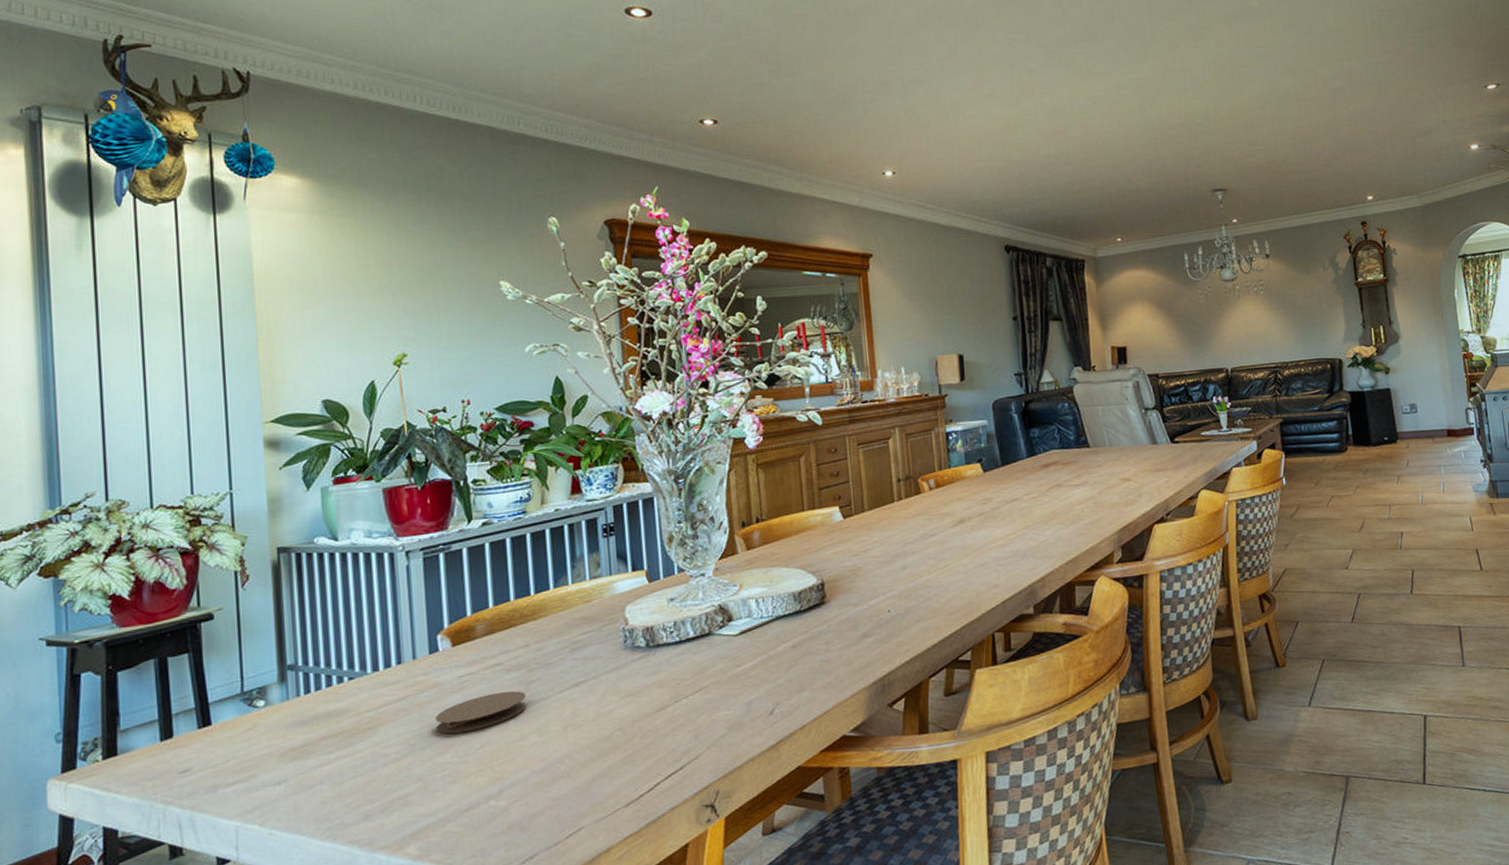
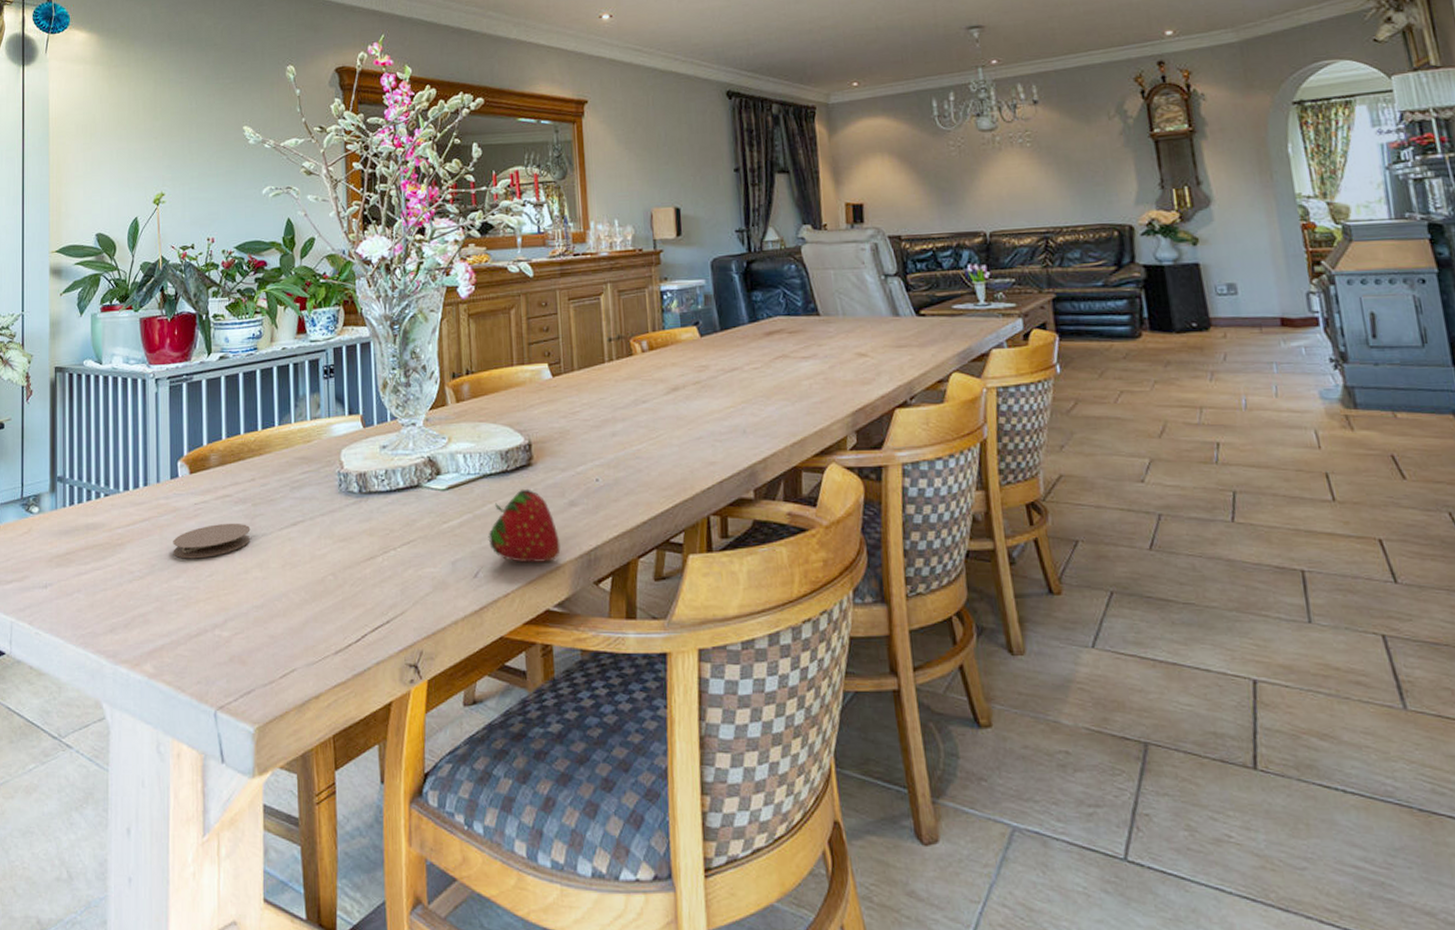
fruit: none [783,625,856,696] -> present [488,488,561,564]

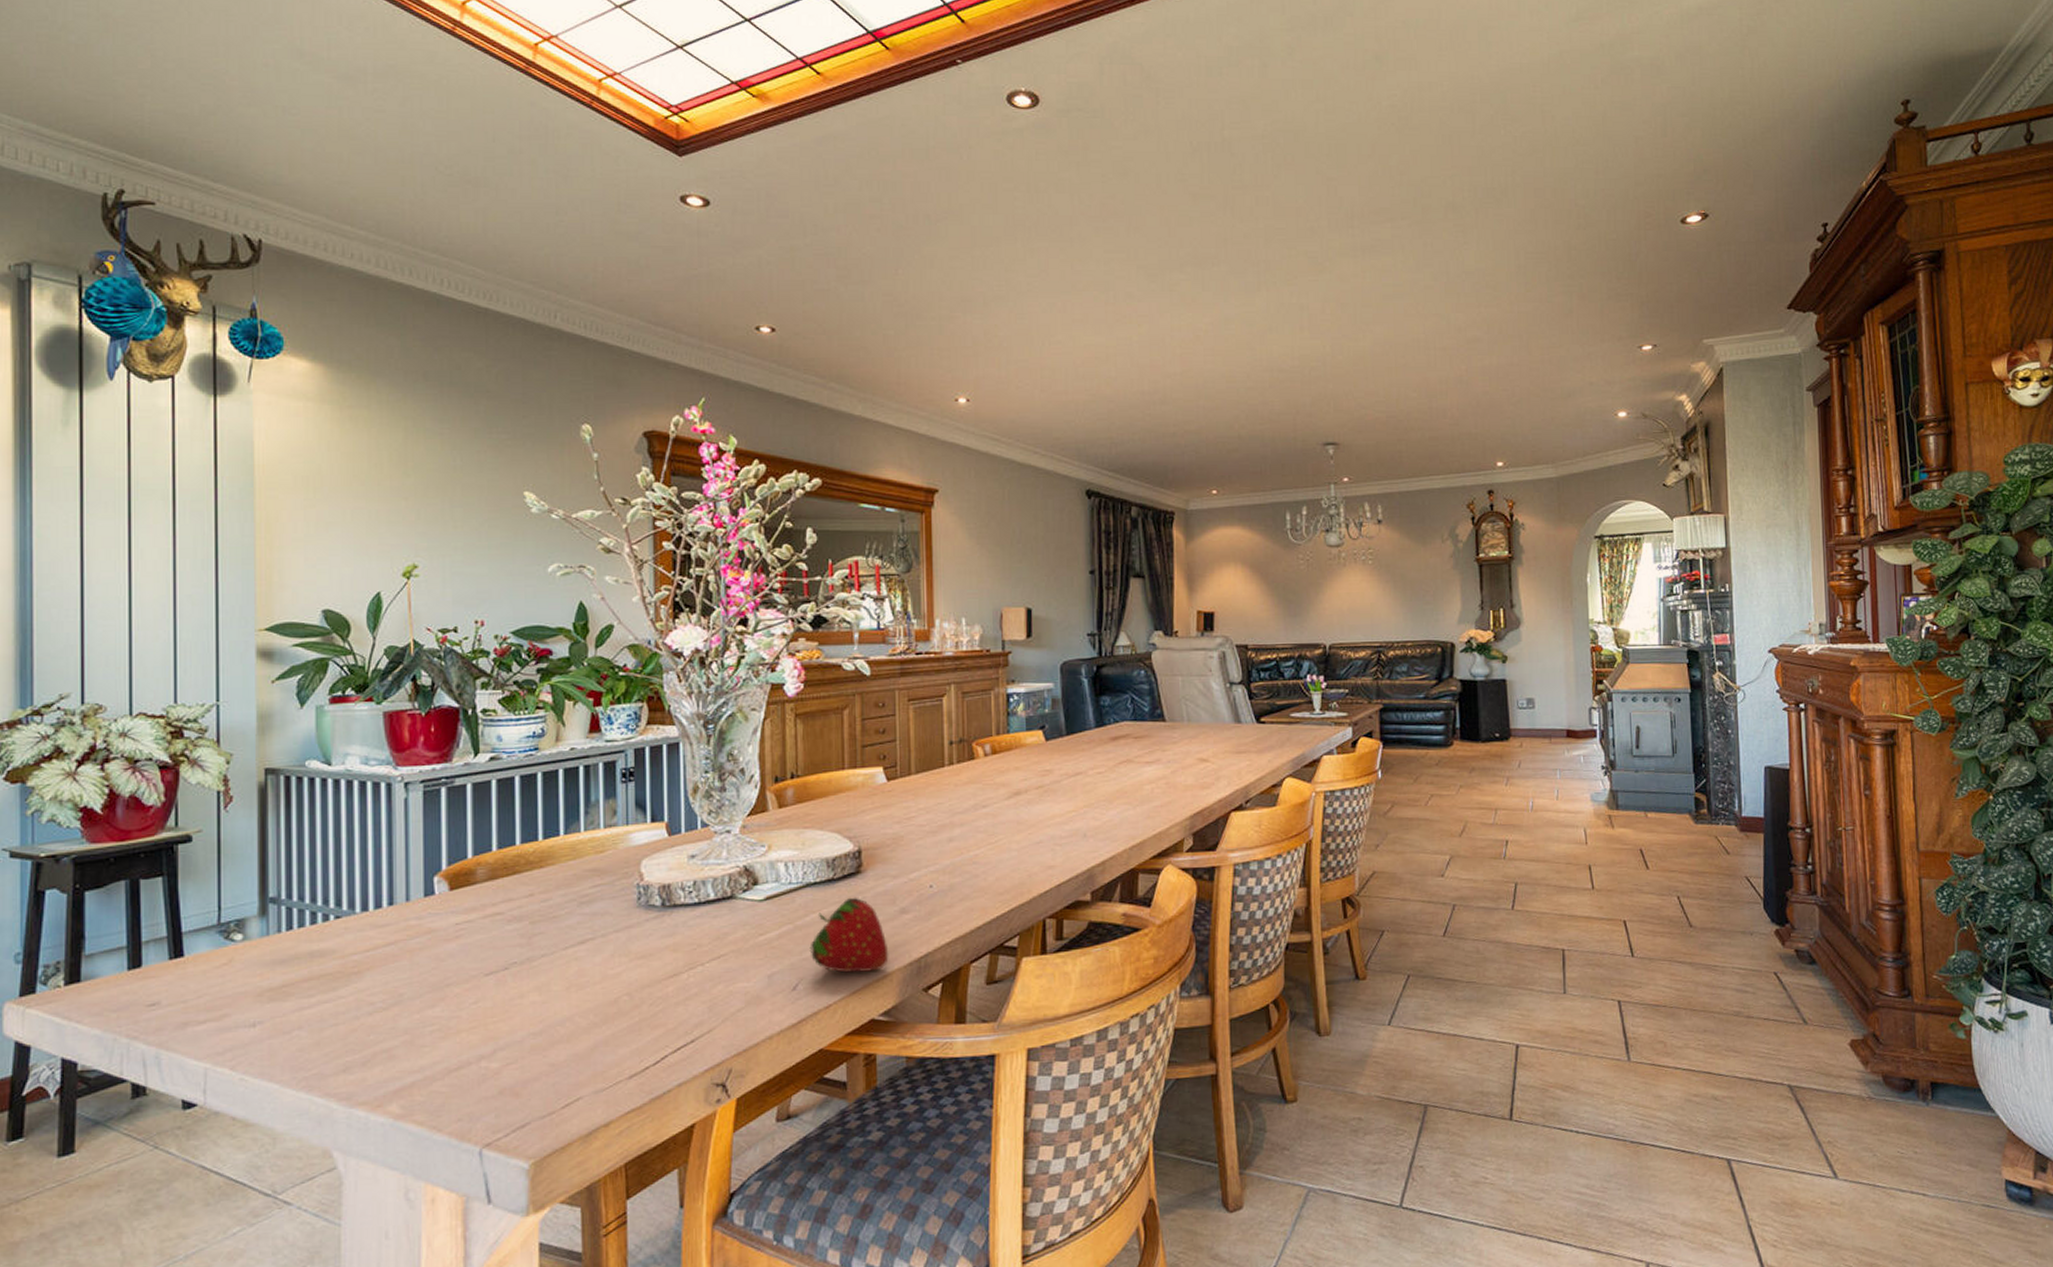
coaster: present [173,523,251,559] -> none [427,943,528,986]

